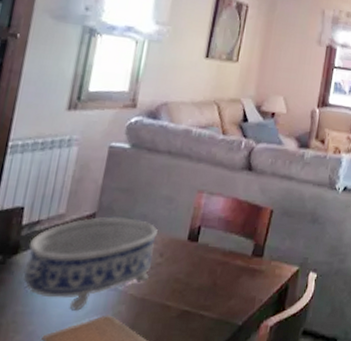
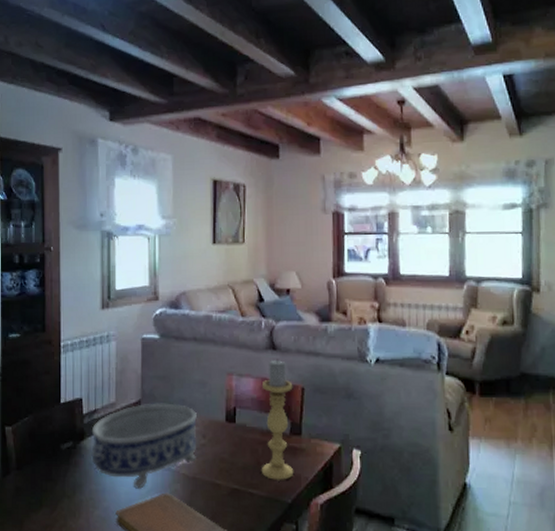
candle holder: none [216,180,263,302] -> present [261,359,294,480]

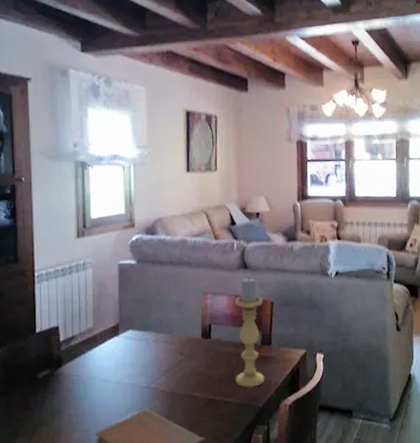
decorative bowl: present [91,403,197,489] -> none [69,324,175,409]

